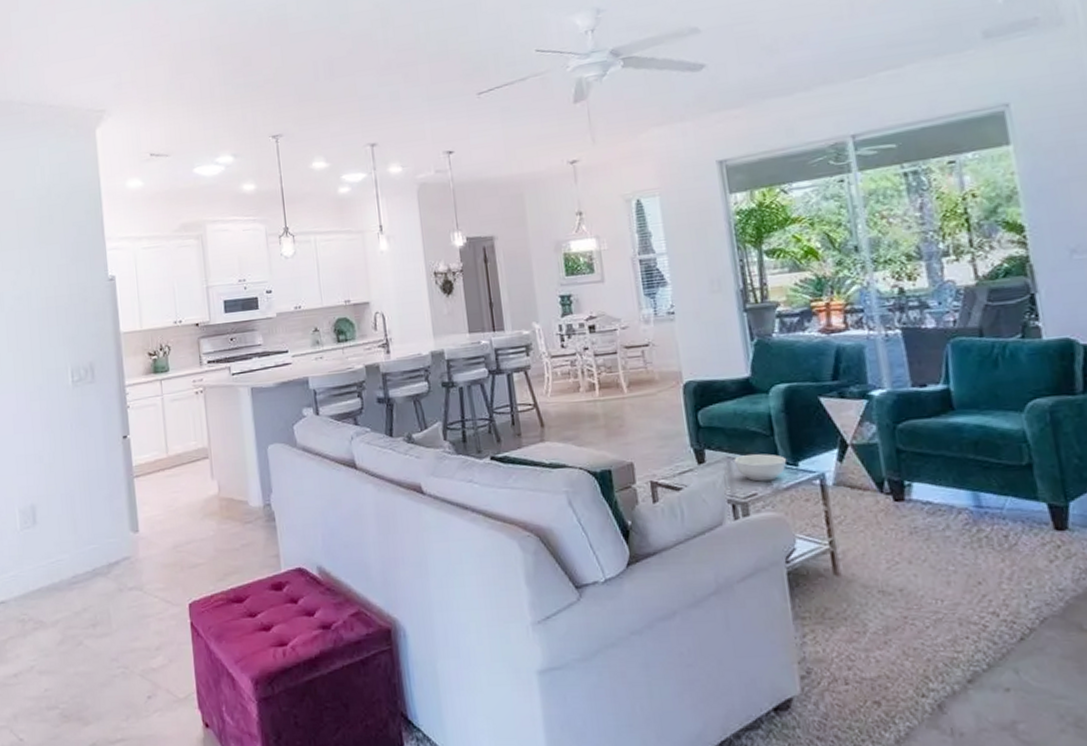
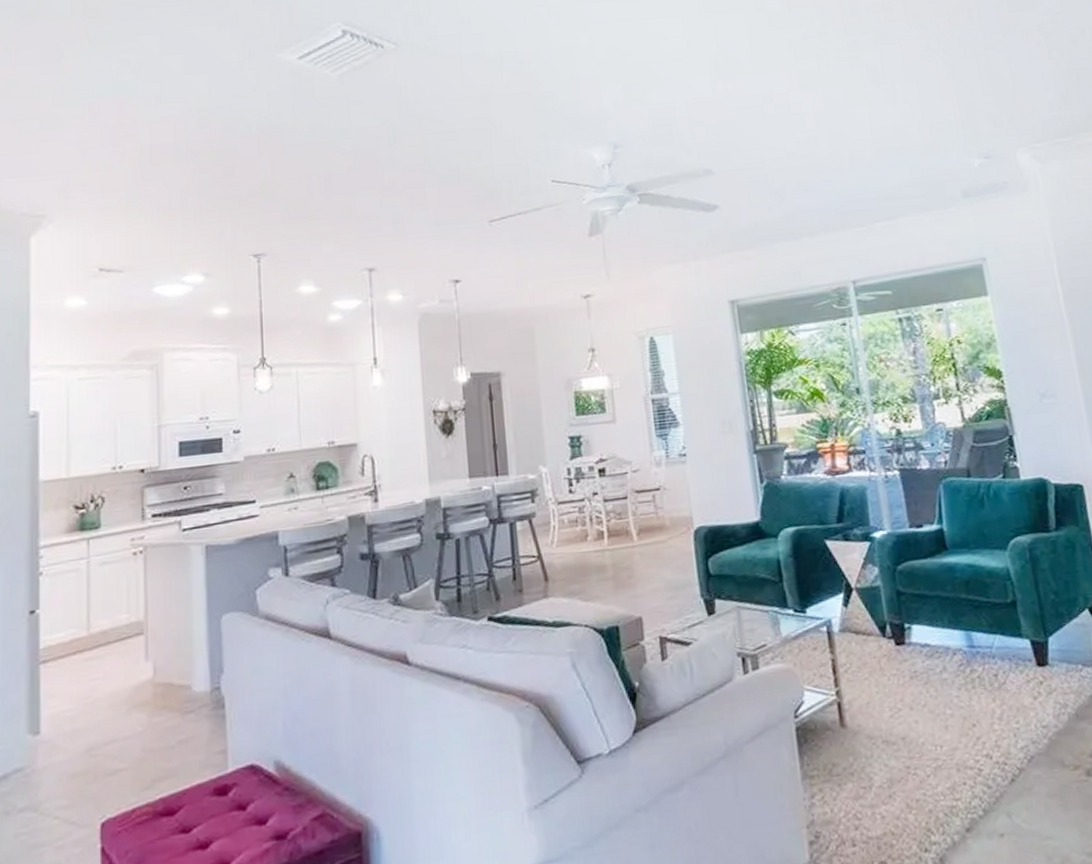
bowl: present [734,453,787,482] -> none [744,601,796,632]

